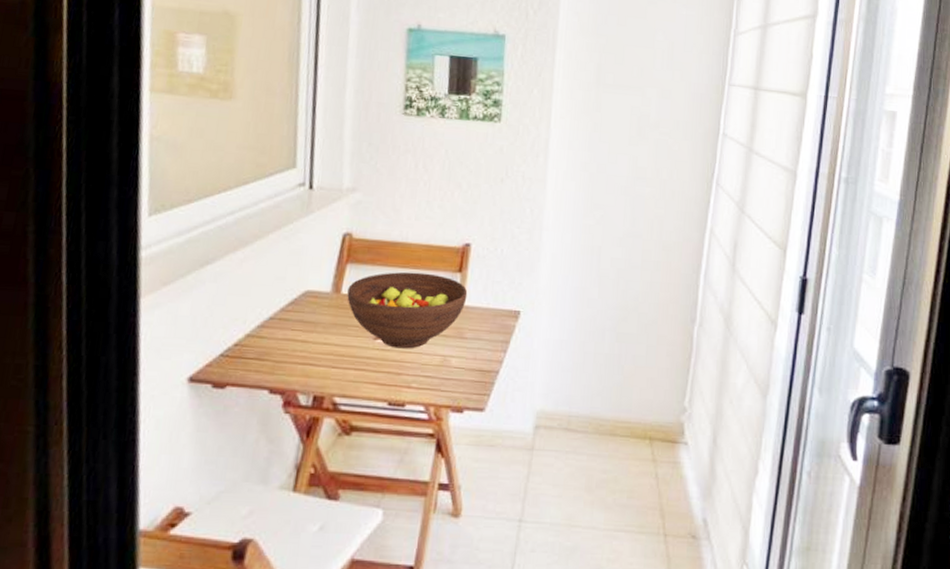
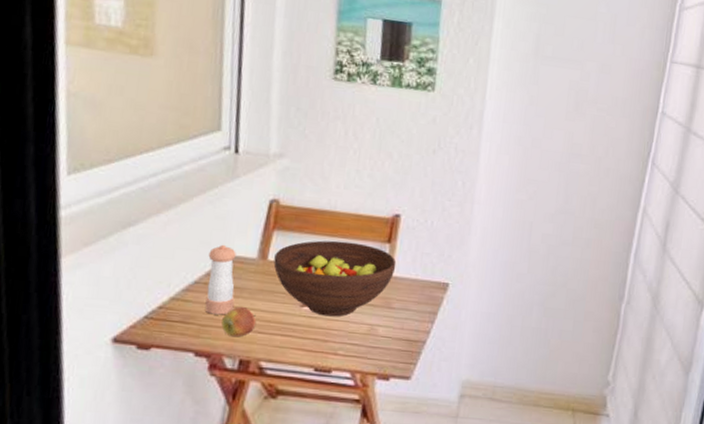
pepper shaker: none [279,279,311,351] -> present [205,244,236,315]
apple: none [296,340,330,373] -> present [221,306,257,338]

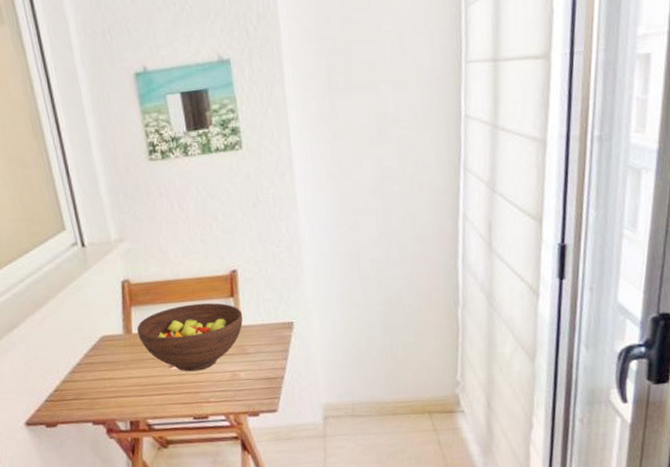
pepper shaker: present [205,244,236,315] -> none [82,328,115,388]
apple: present [221,306,257,338] -> none [107,376,136,404]

